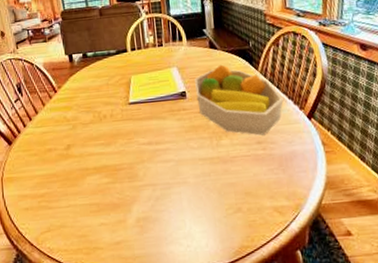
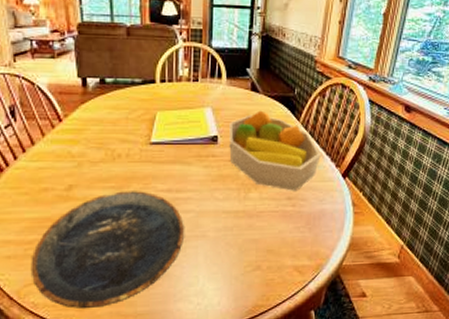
plate: none [44,145,168,253] -> present [30,191,184,309]

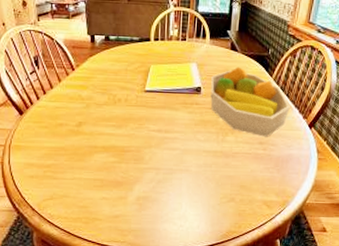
plate: present [30,191,184,309] -> none [48,129,171,223]

